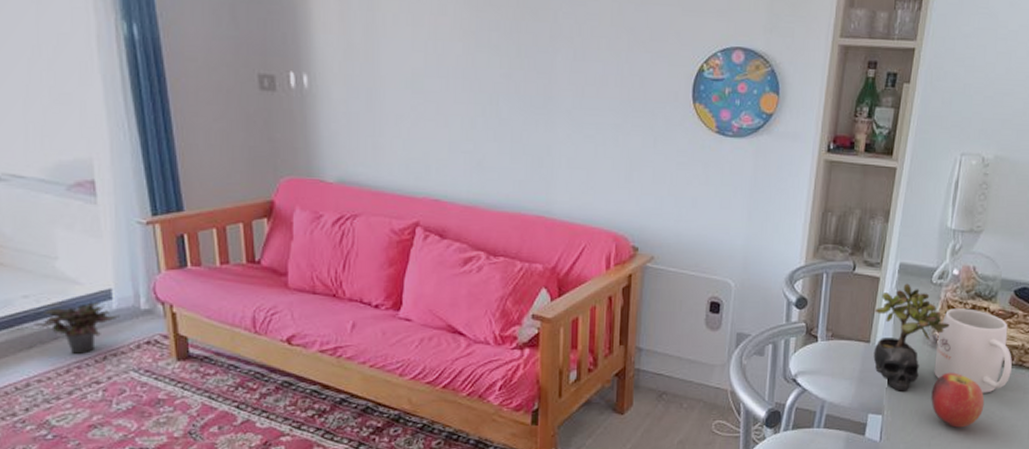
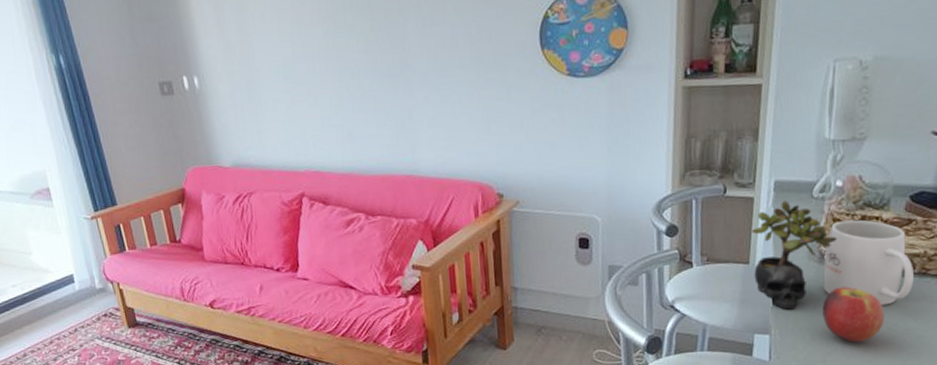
potted plant: present [34,302,120,354] -> none [22,285,82,328]

